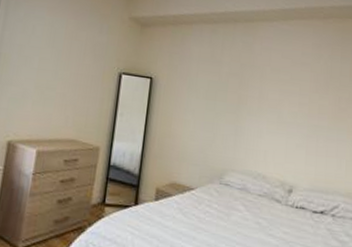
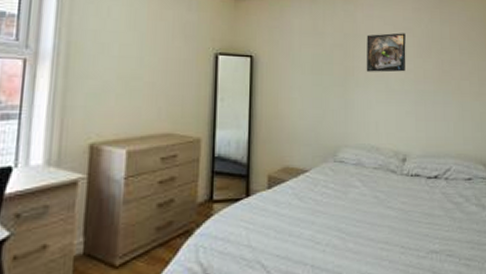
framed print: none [259,66,303,106] -> present [366,33,406,72]

